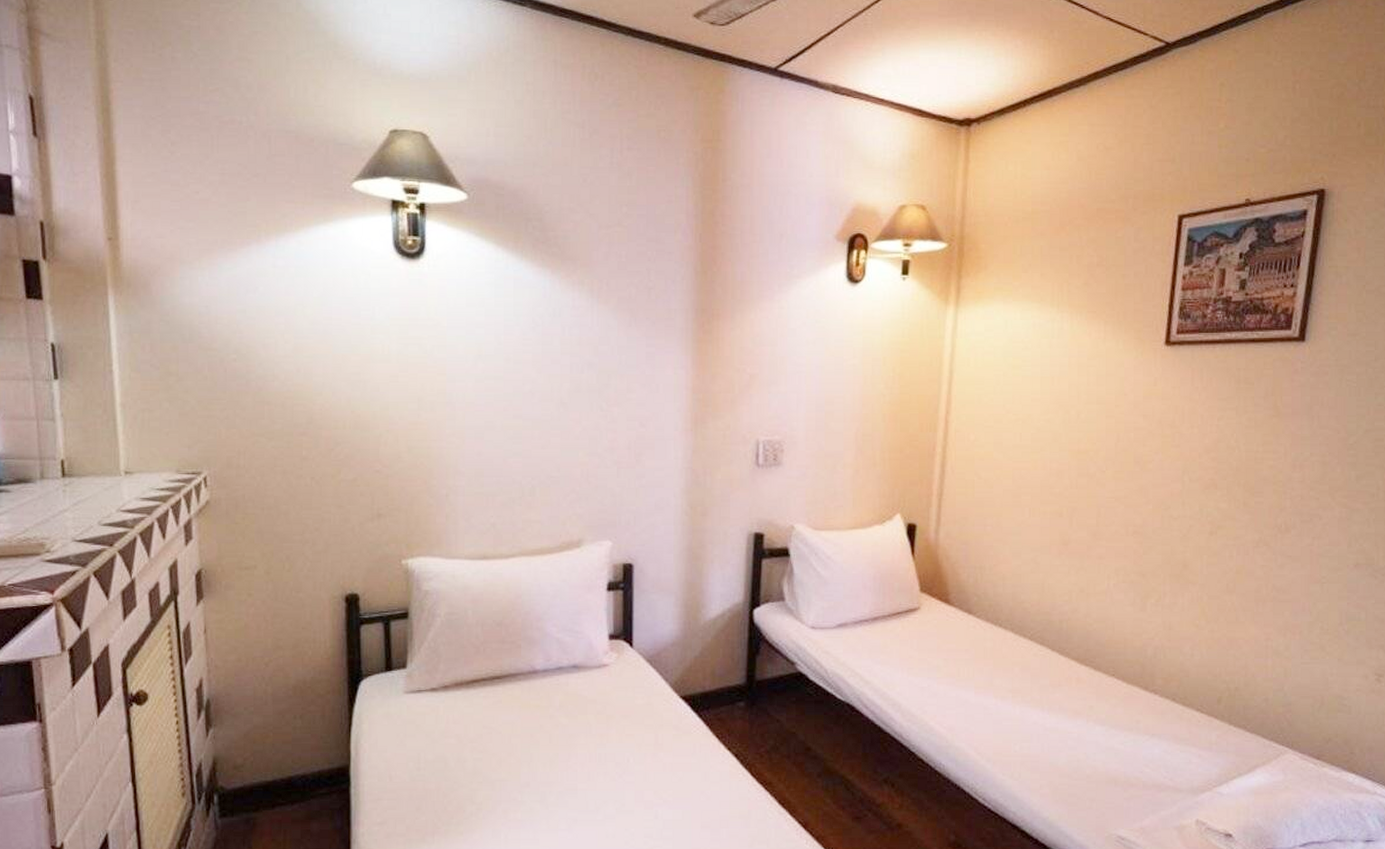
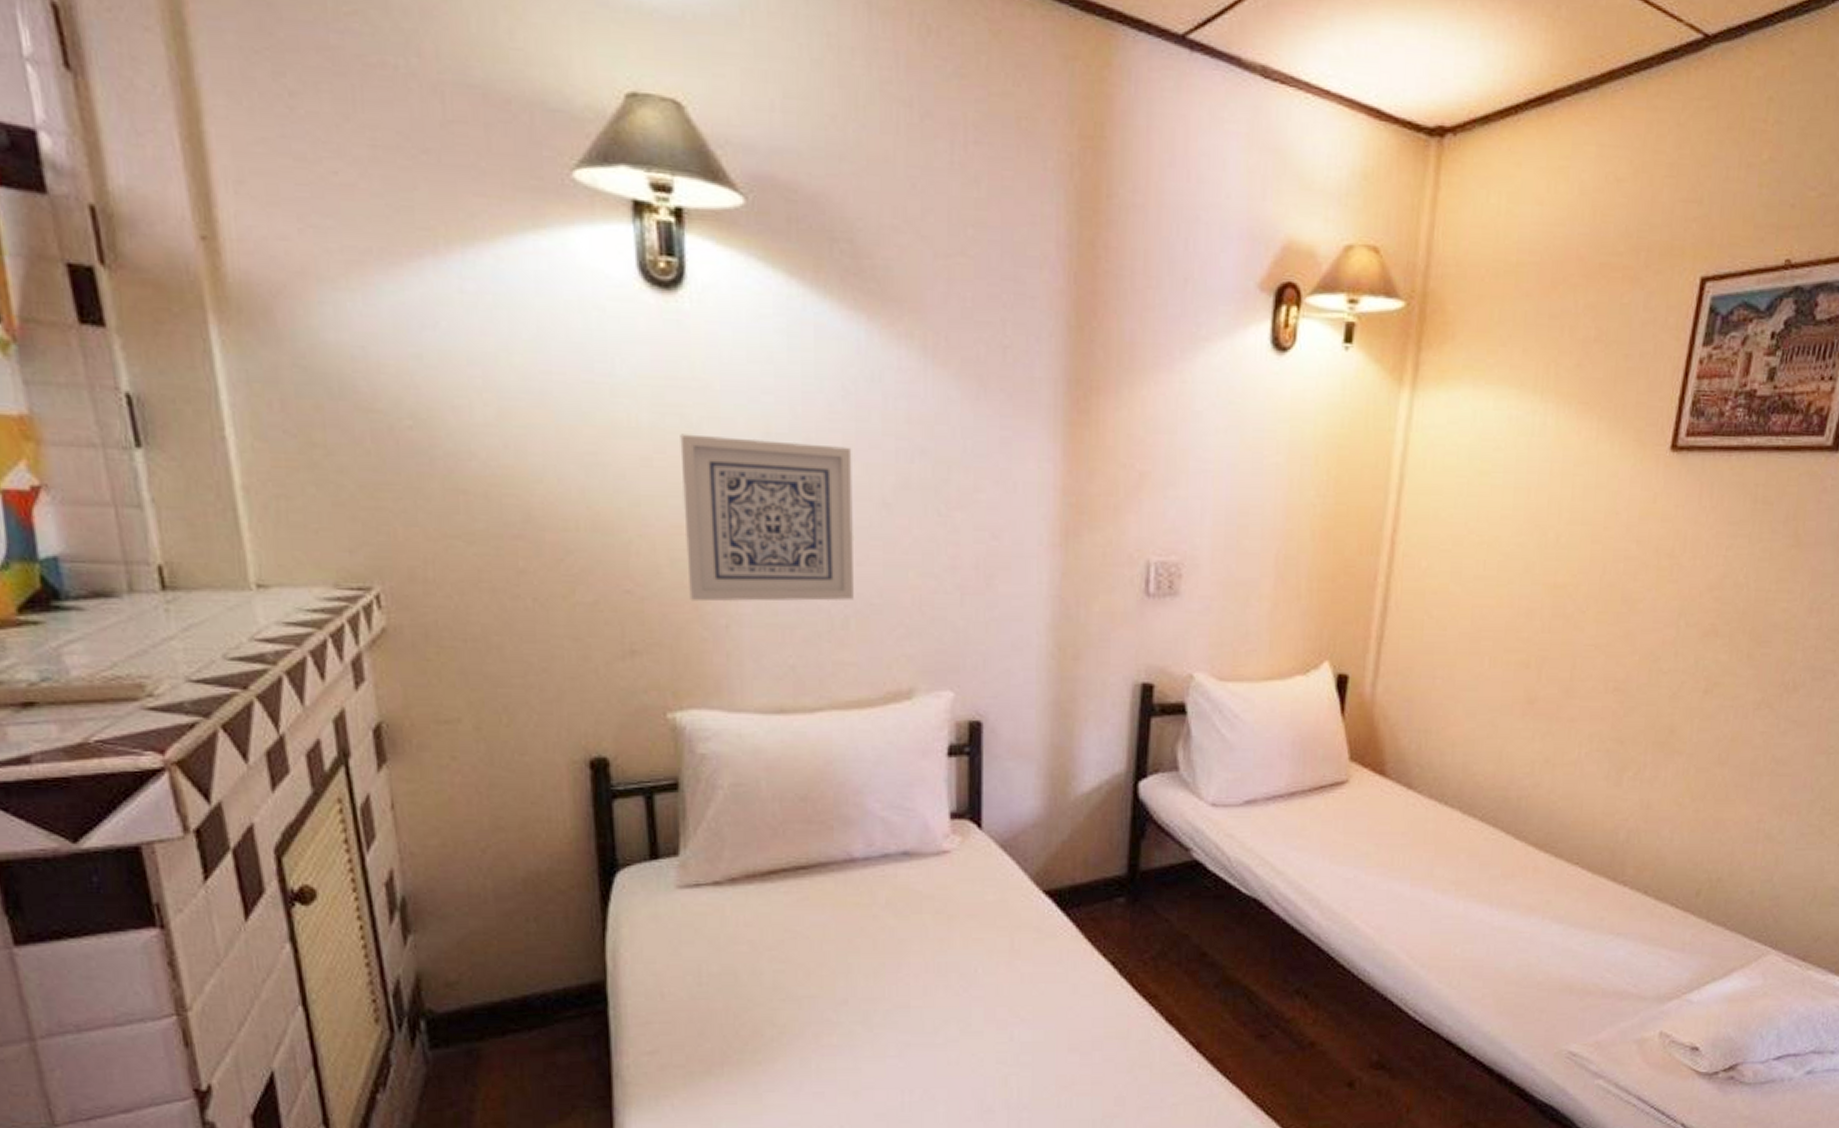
wall art: none [418,358,540,478] -> present [680,434,855,602]

